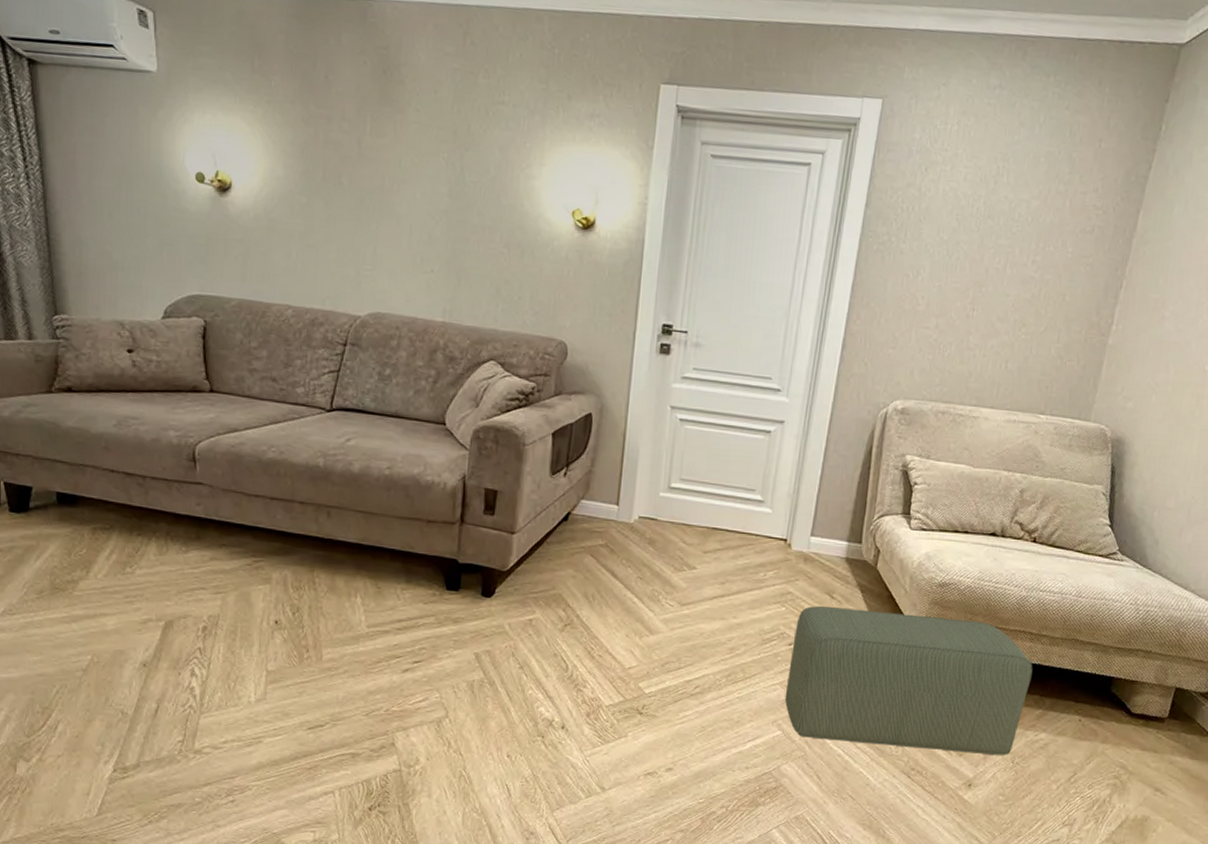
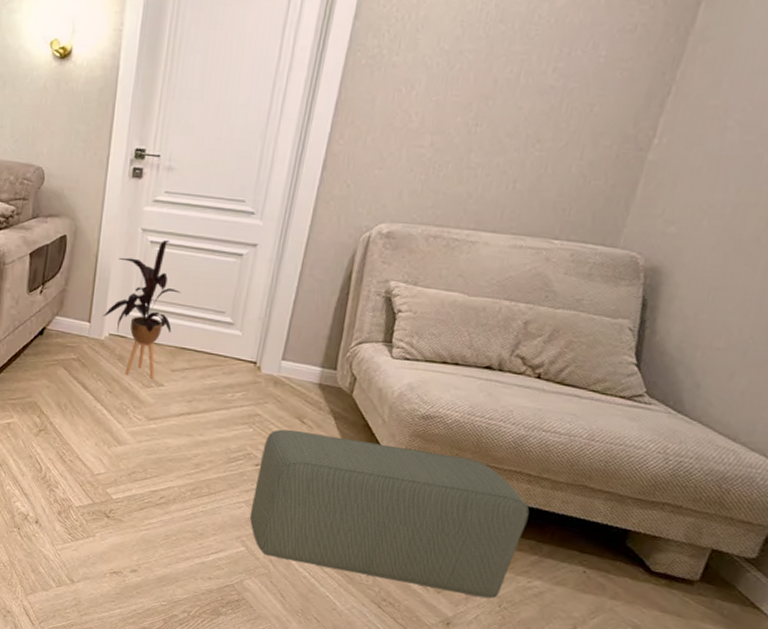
house plant: none [632,417,712,562] -> present [103,239,181,379]

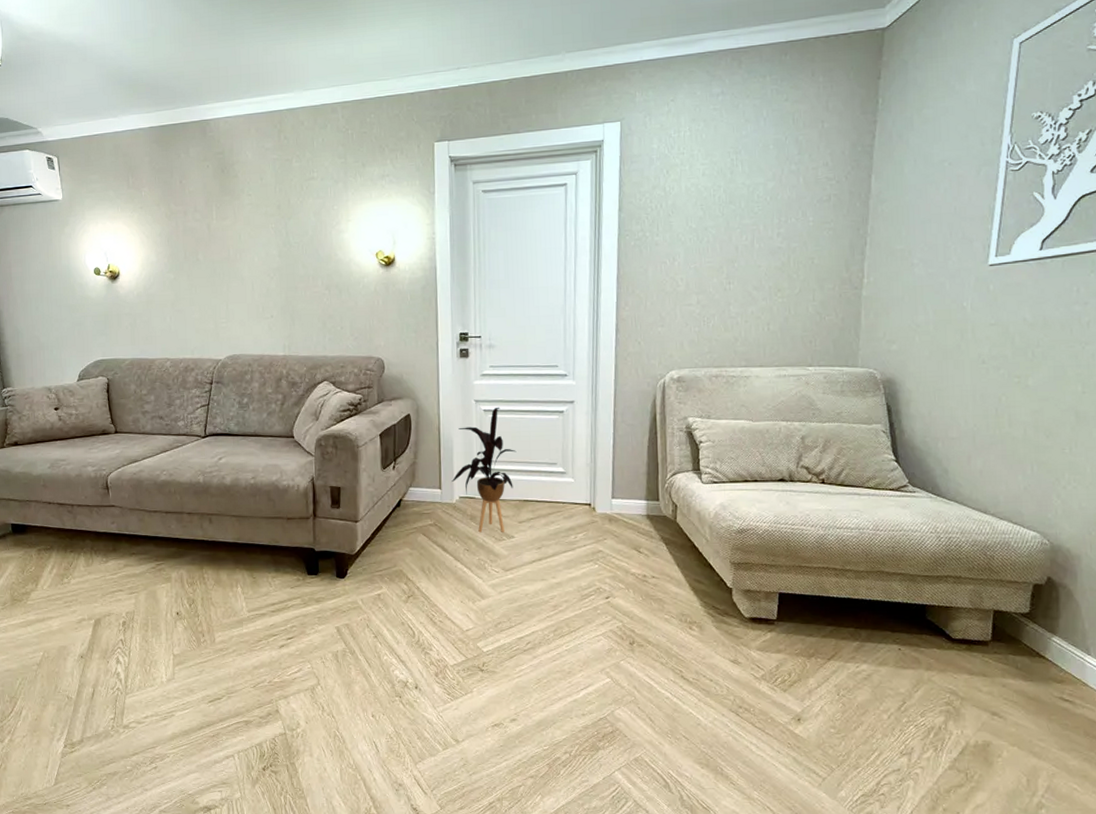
pouf: present [249,429,530,599] -> none [609,560,843,688]

